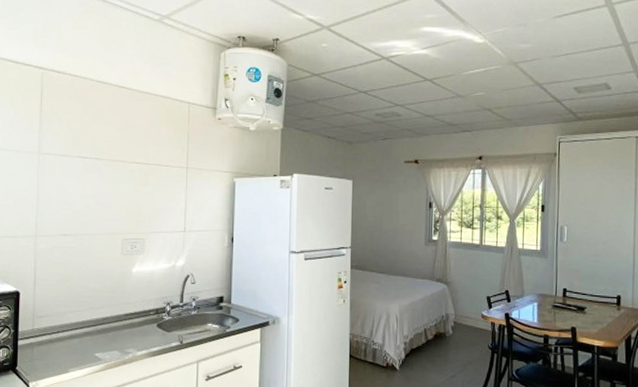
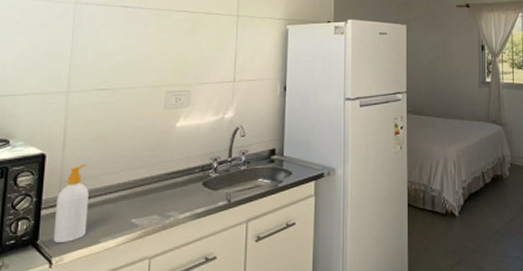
soap bottle: none [29,302,58,371] -> present [53,164,89,244]

